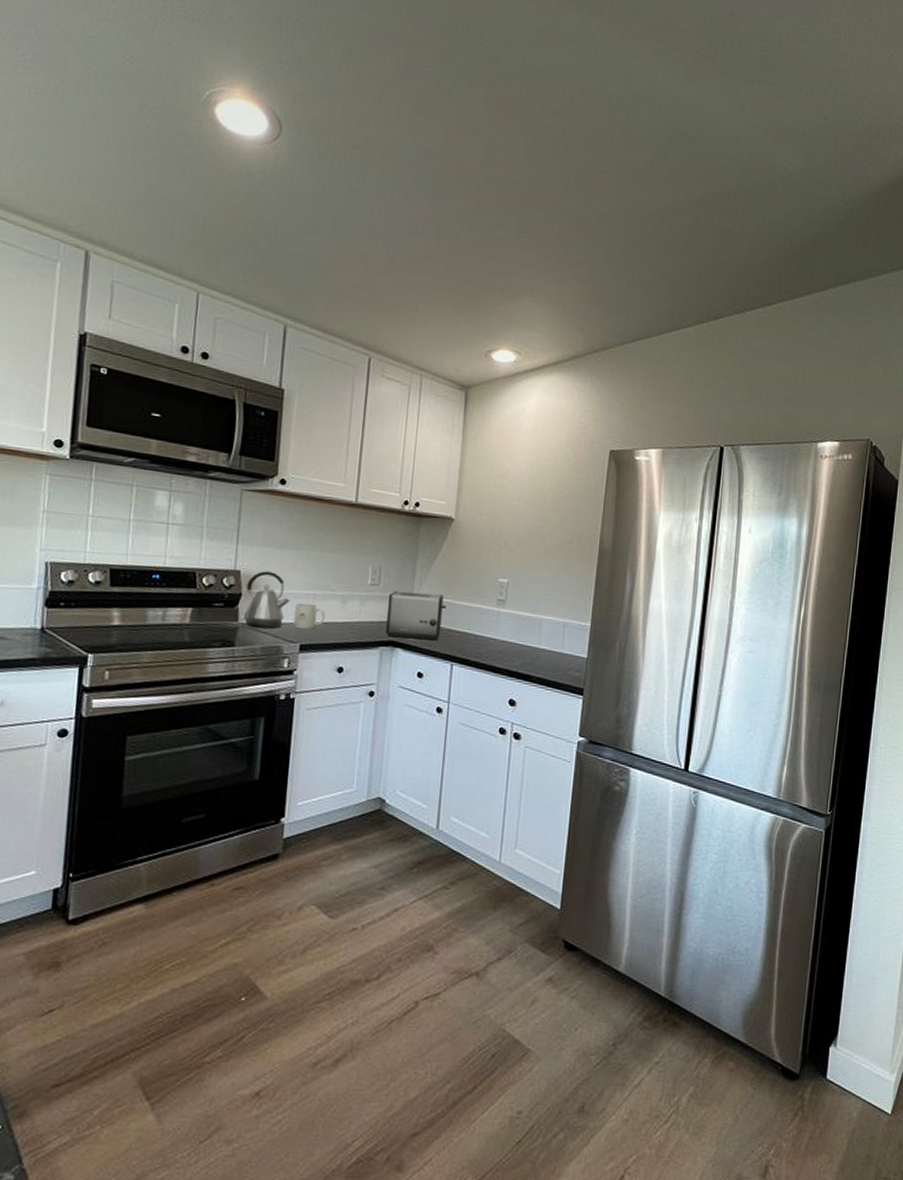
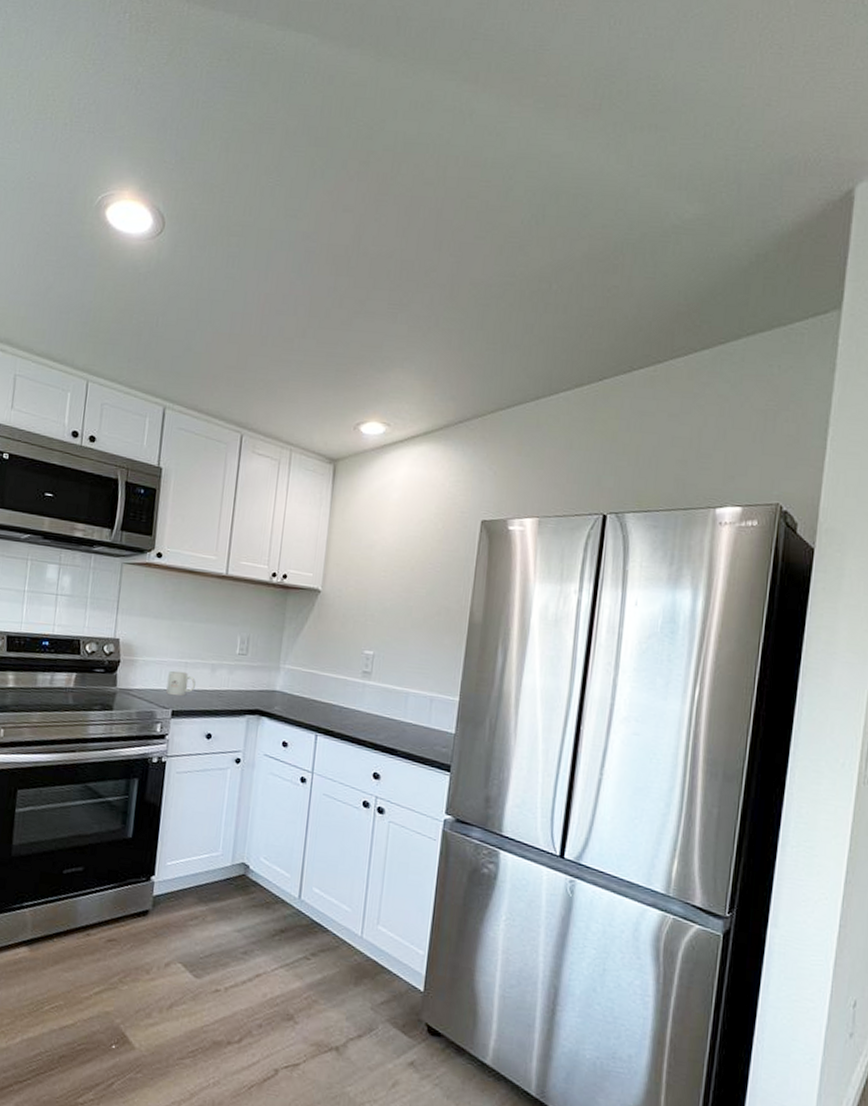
kettle: present [243,571,290,630] -> none [121,639,164,696]
toaster: present [386,591,447,641] -> none [253,660,313,711]

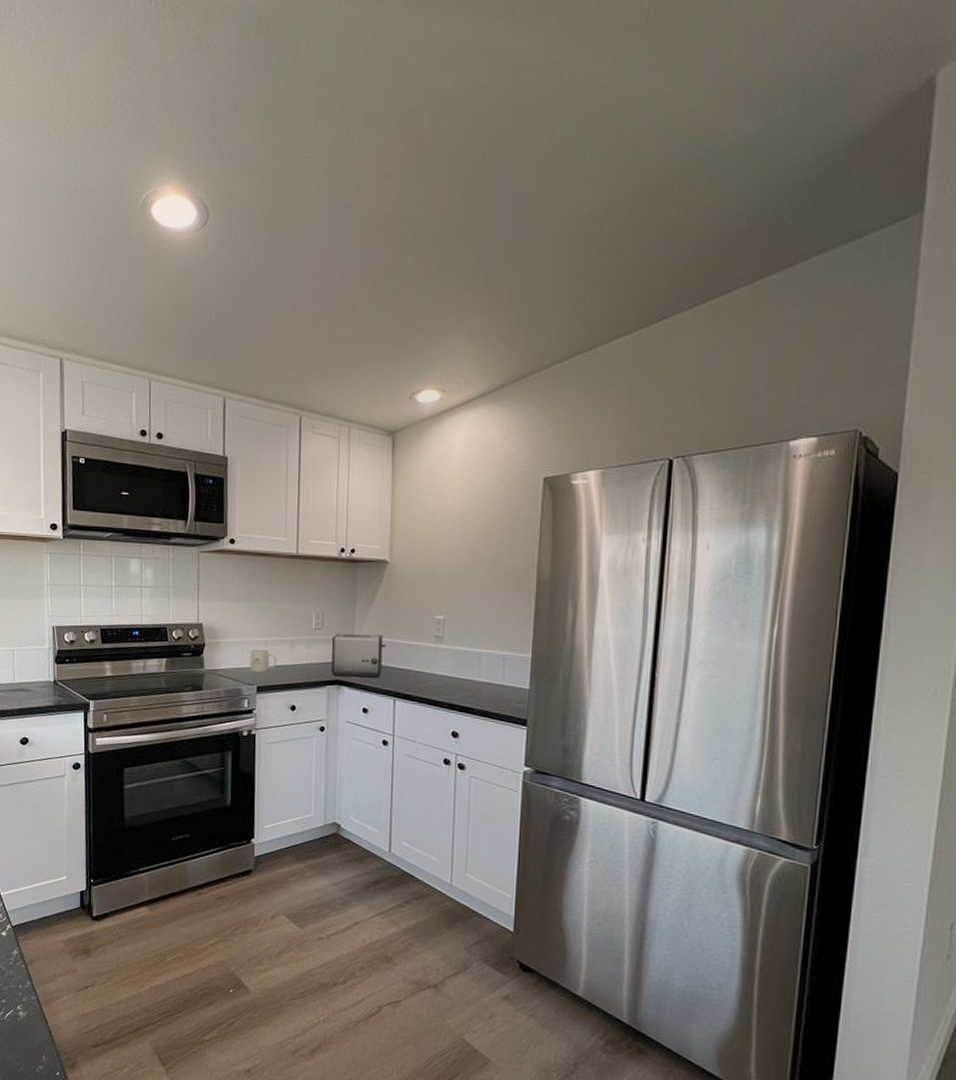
toaster: none [253,660,313,711] -> present [331,633,387,678]

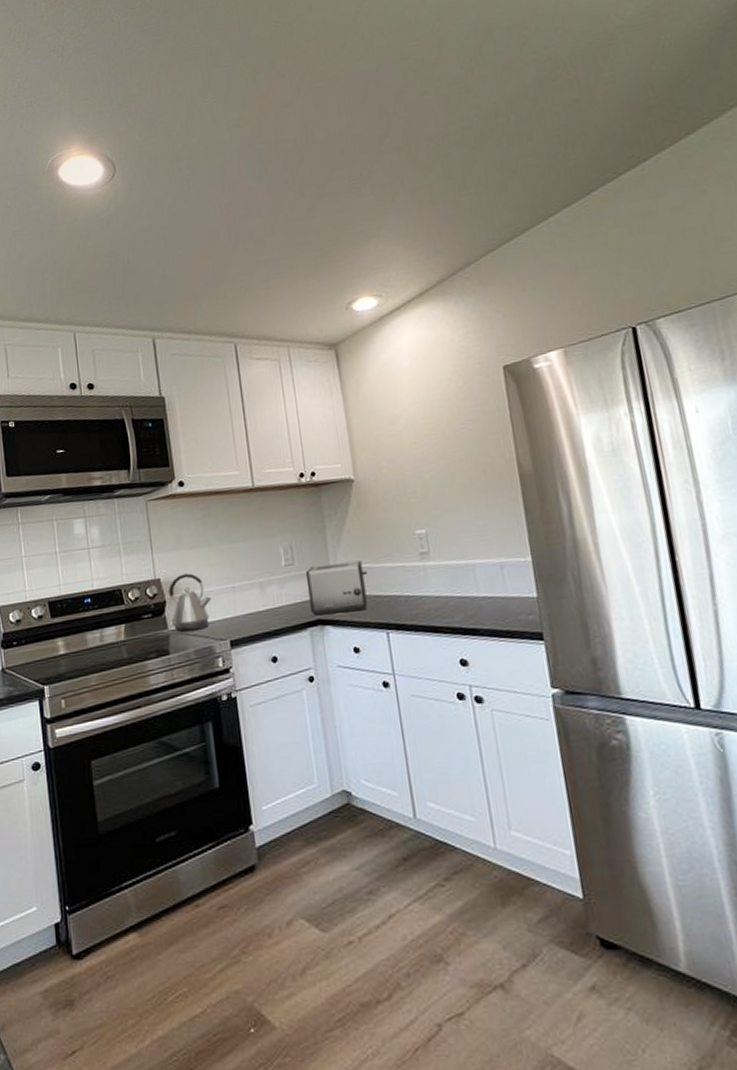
kettle: none [208,623,246,674] -> present [169,573,212,633]
mug: present [249,649,276,673] -> none [217,597,248,626]

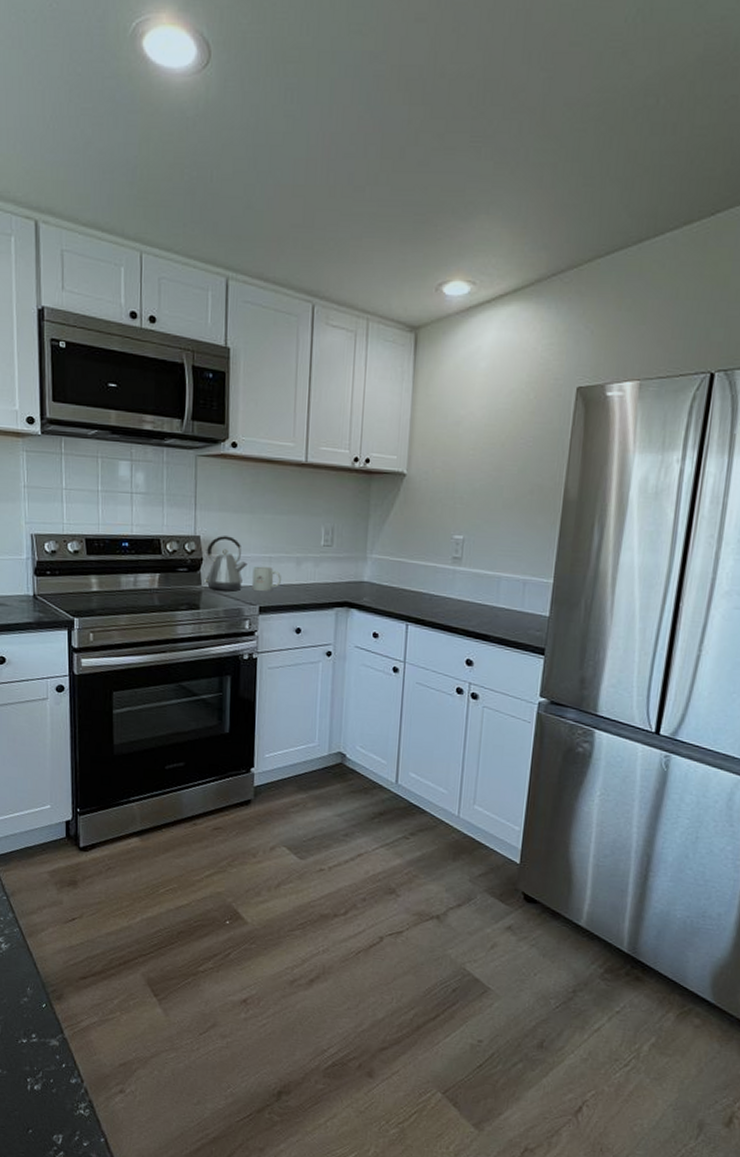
mug: none [217,597,248,626] -> present [251,566,281,593]
toaster: present [305,561,368,616] -> none [341,551,401,601]

